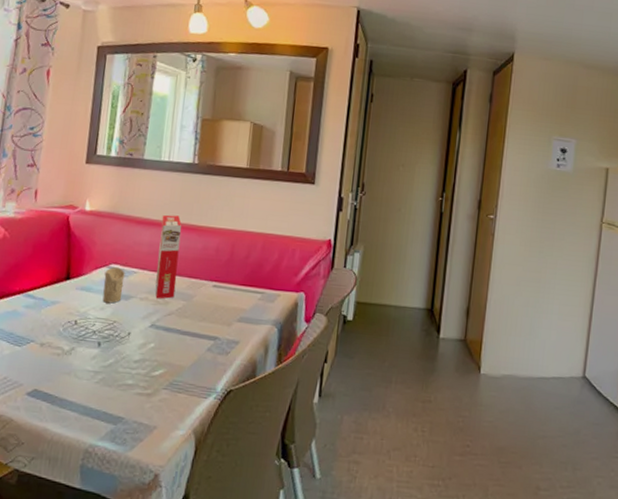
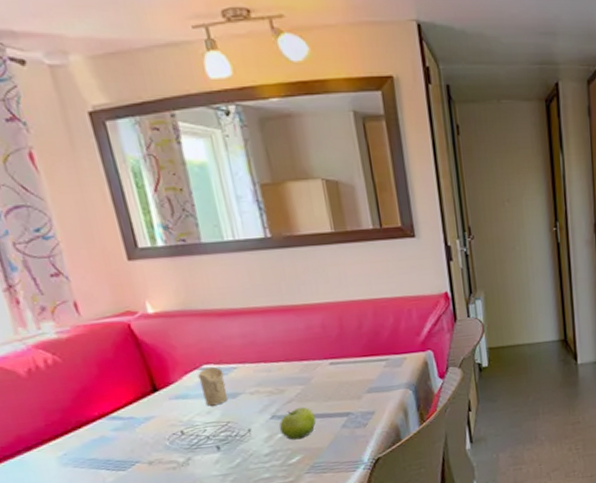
fruit: none [154,321,188,353] -> present [279,407,317,440]
cereal box: present [155,215,182,299] -> none [246,298,289,390]

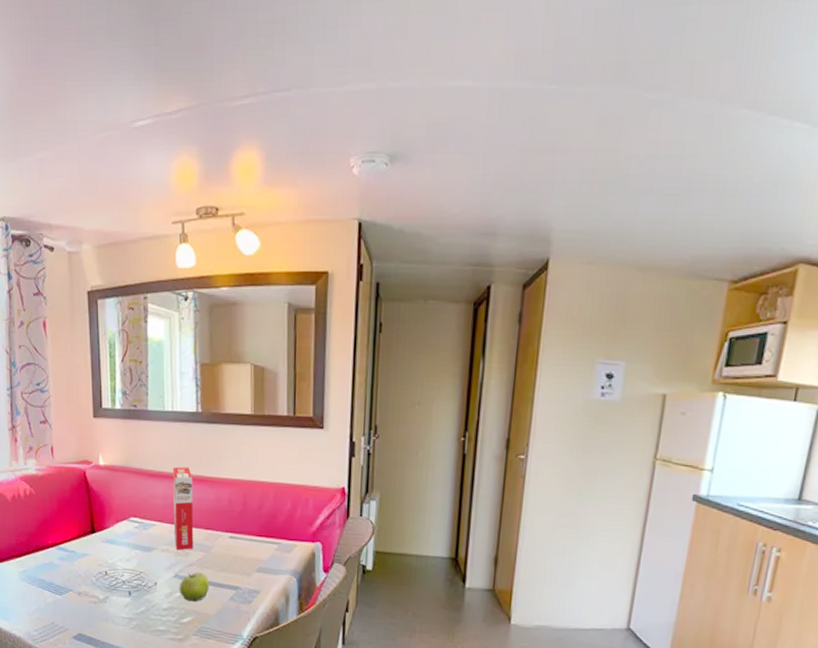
candle: present [198,367,228,406] -> none [126,520,145,555]
cereal box: none [246,298,289,390] -> present [172,466,194,551]

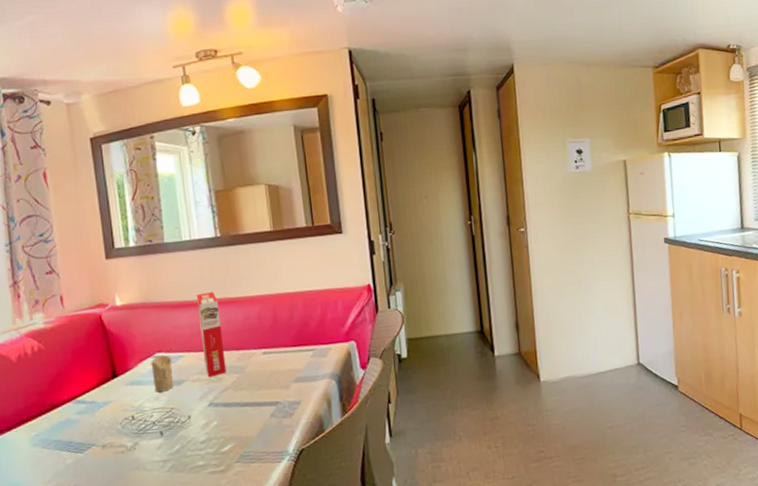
candle: none [126,520,145,555] -> present [151,355,174,393]
fruit: present [179,572,210,602] -> none [215,395,248,428]

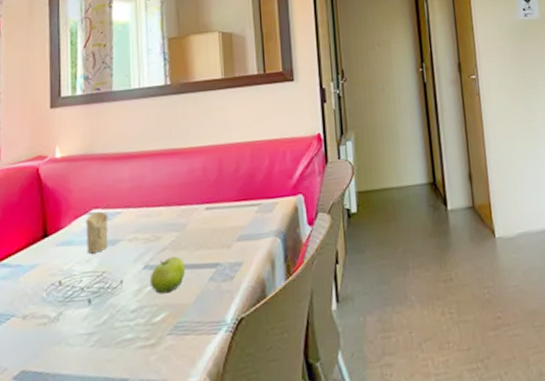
cereal box: present [196,292,227,378] -> none [140,142,166,237]
fruit: none [215,395,248,428] -> present [149,256,186,294]

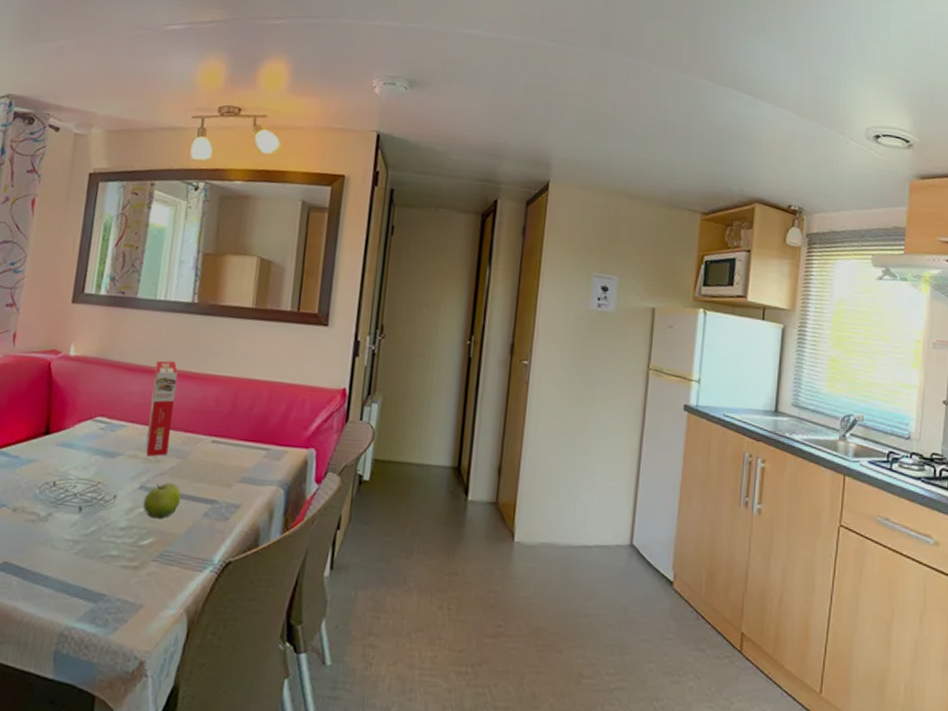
candle: present [86,212,108,254] -> none [85,420,113,462]
cereal box: none [140,142,166,237] -> present [146,360,179,457]

